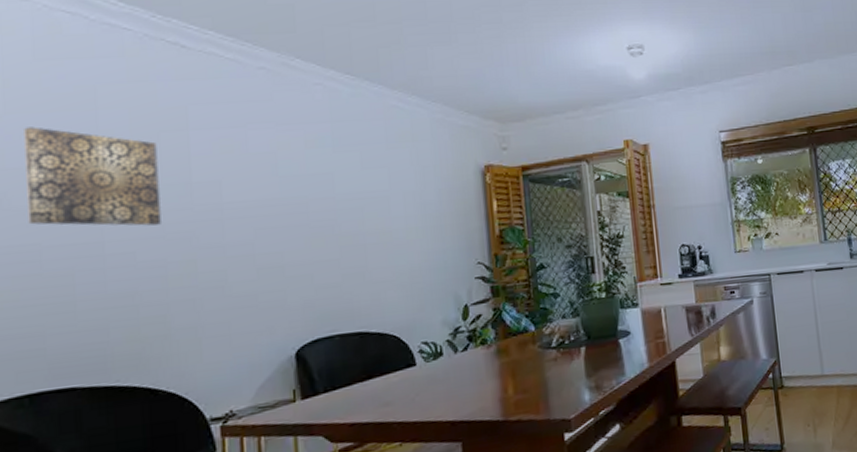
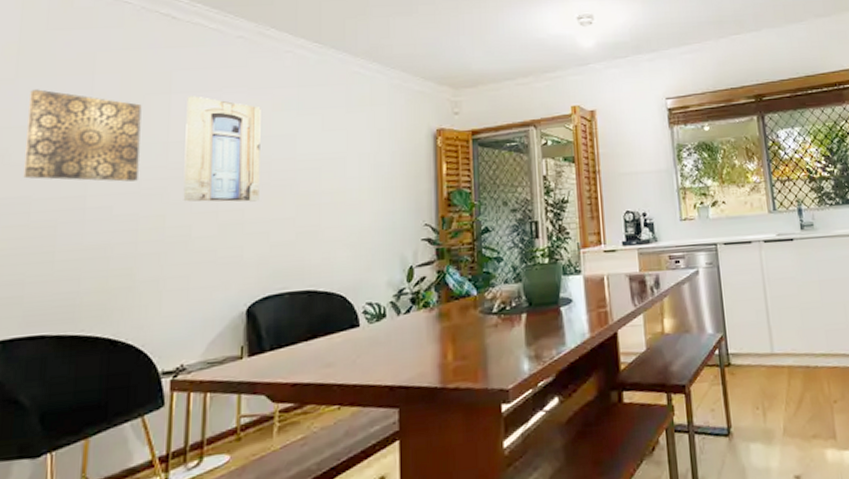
wall art: none [208,133,299,246] -> present [183,96,261,202]

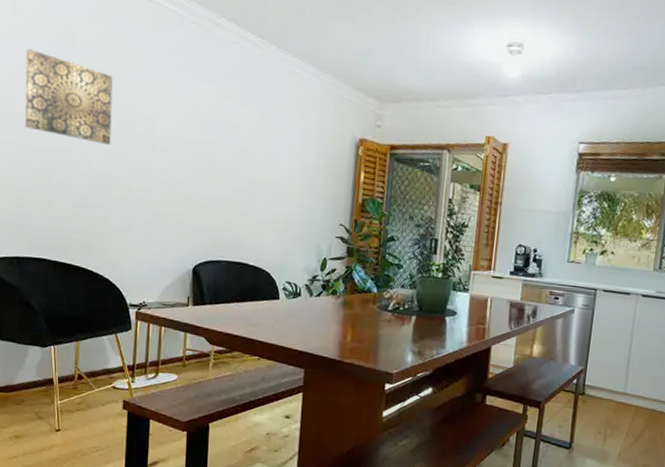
wall art: present [183,96,261,202] -> none [146,74,210,179]

